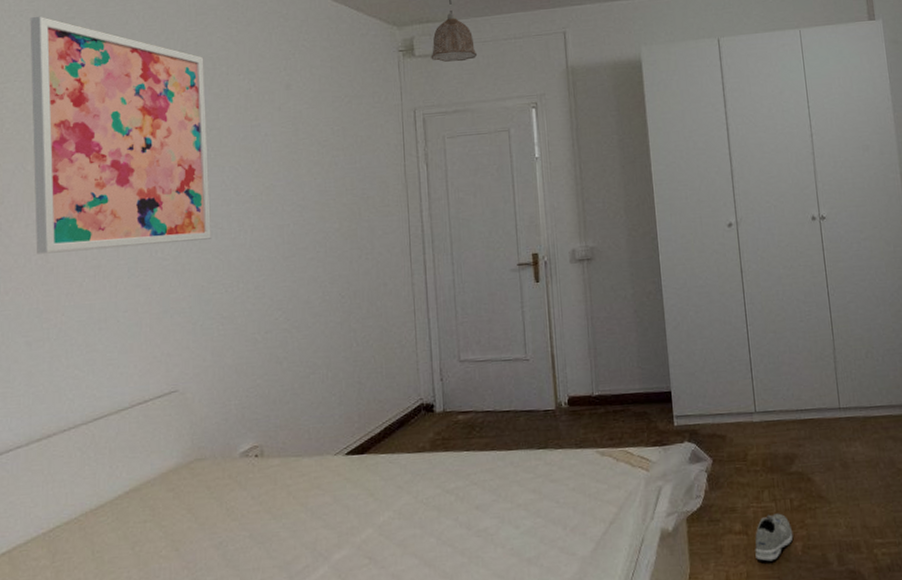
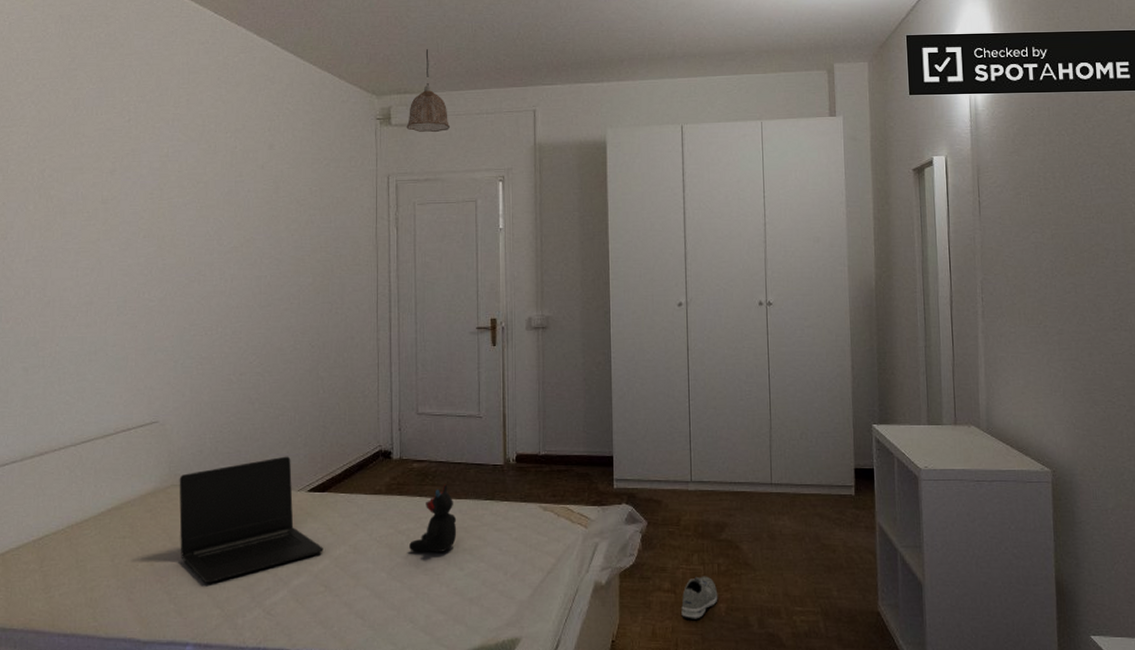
wall art: present [30,16,211,254] -> none [35,66,195,288]
laptop: none [203,418,366,565] -> present [179,456,323,583]
teddy bear: none [459,435,510,513] -> present [409,484,457,552]

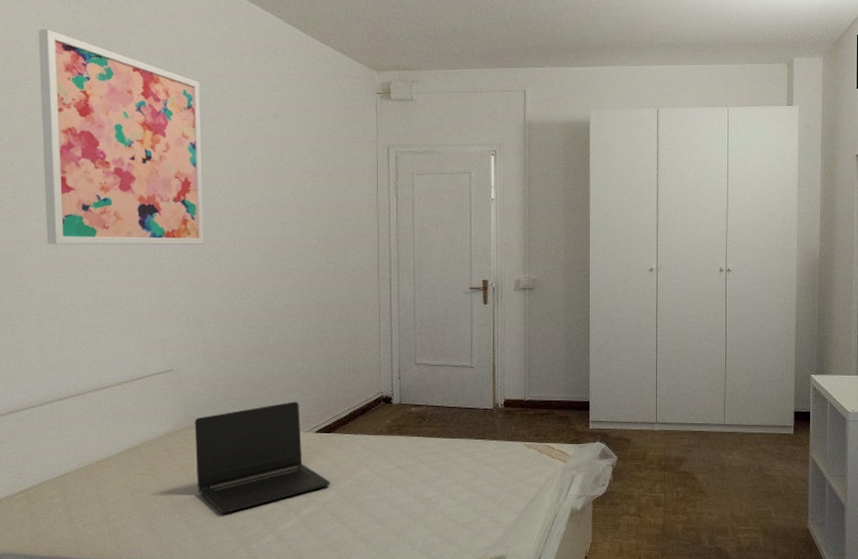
wall art: none [35,66,195,288] -> present [38,28,204,245]
pendant lamp: present [406,49,451,133] -> none [405,29,447,108]
teddy bear: present [409,484,457,552] -> none [408,426,451,485]
sneaker: present [681,576,718,619] -> none [645,502,676,538]

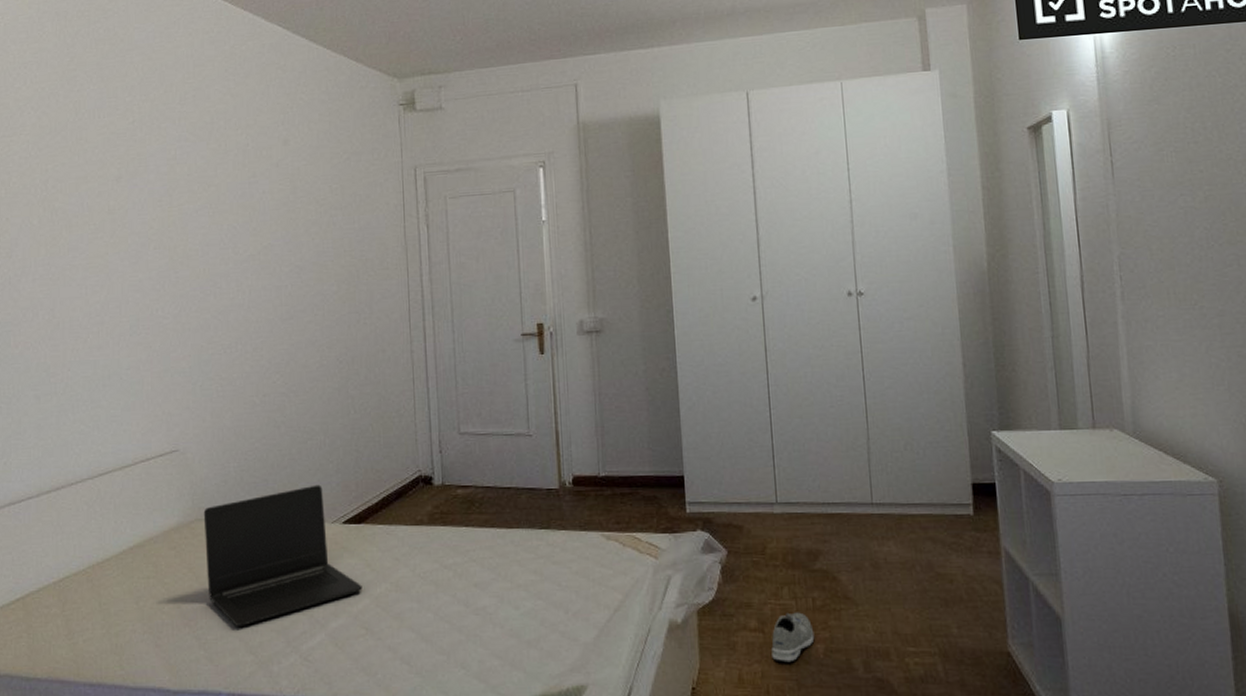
wall art: present [38,28,204,245] -> none [33,68,210,309]
sneaker: none [645,502,676,538] -> present [771,612,815,663]

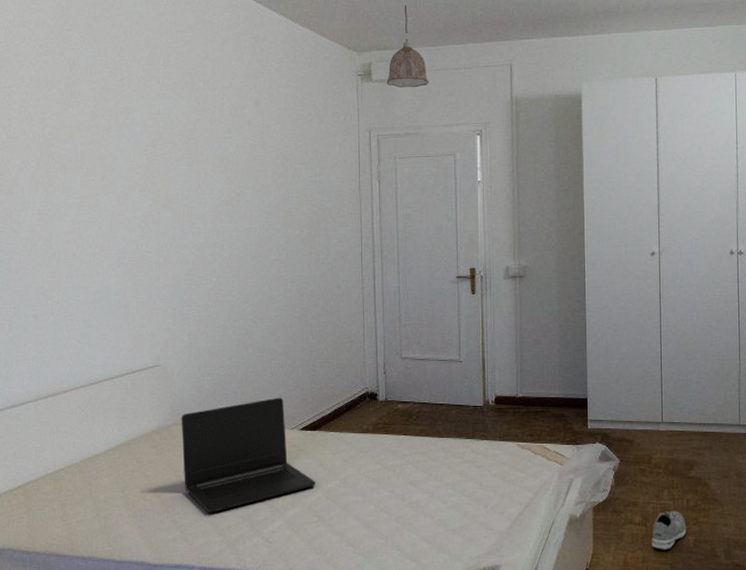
pendant lamp: none [432,23,482,117] -> present [386,5,429,88]

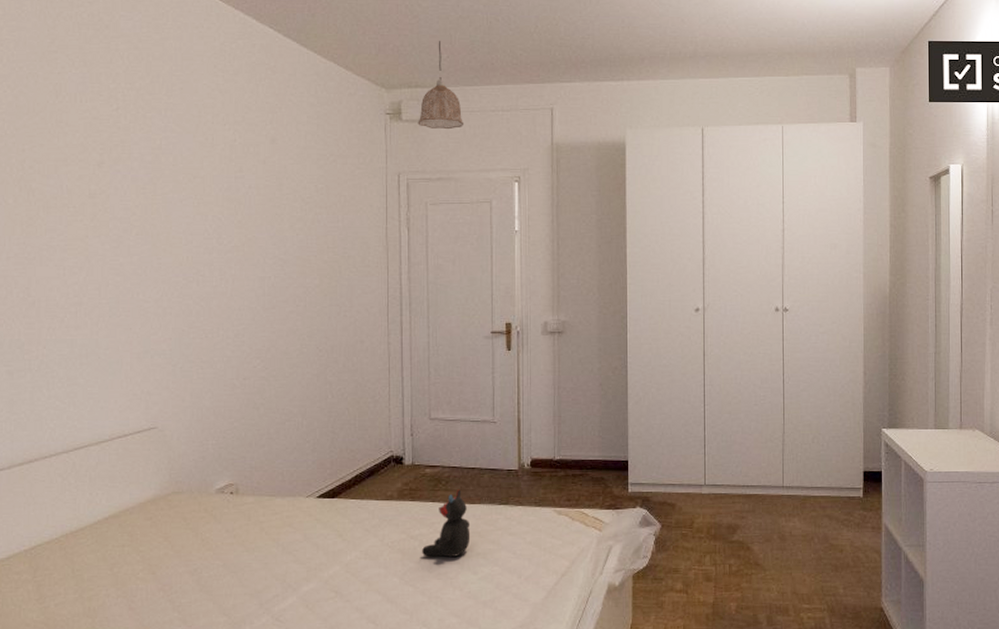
laptop: present [181,397,316,513] -> none [180,462,333,590]
teddy bear: none [396,424,440,487] -> present [422,489,471,557]
sneaker: present [652,510,687,550] -> none [693,576,729,618]

